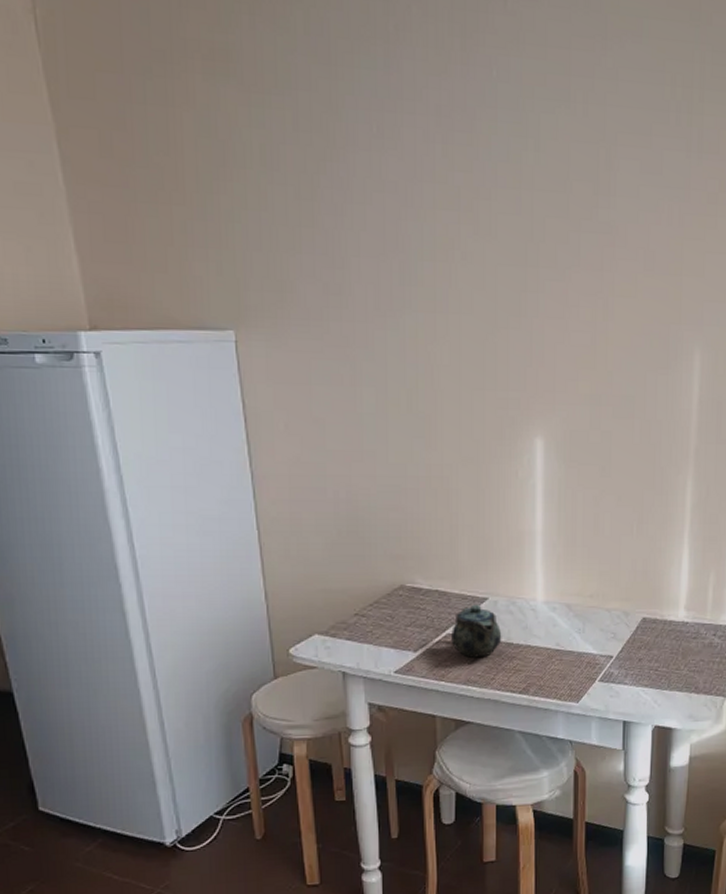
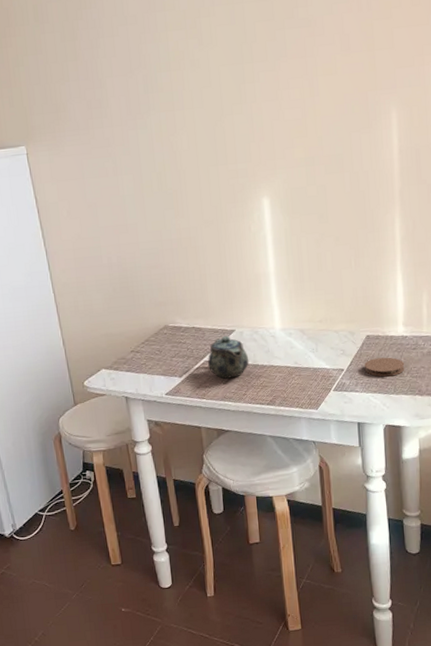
coaster: none [637,645,683,669] -> present [365,357,405,377]

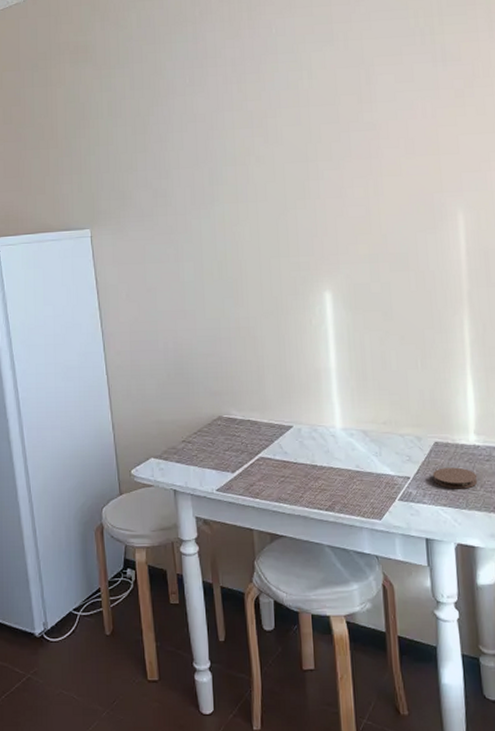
teapot: present [208,335,249,379] -> none [263,431,307,478]

